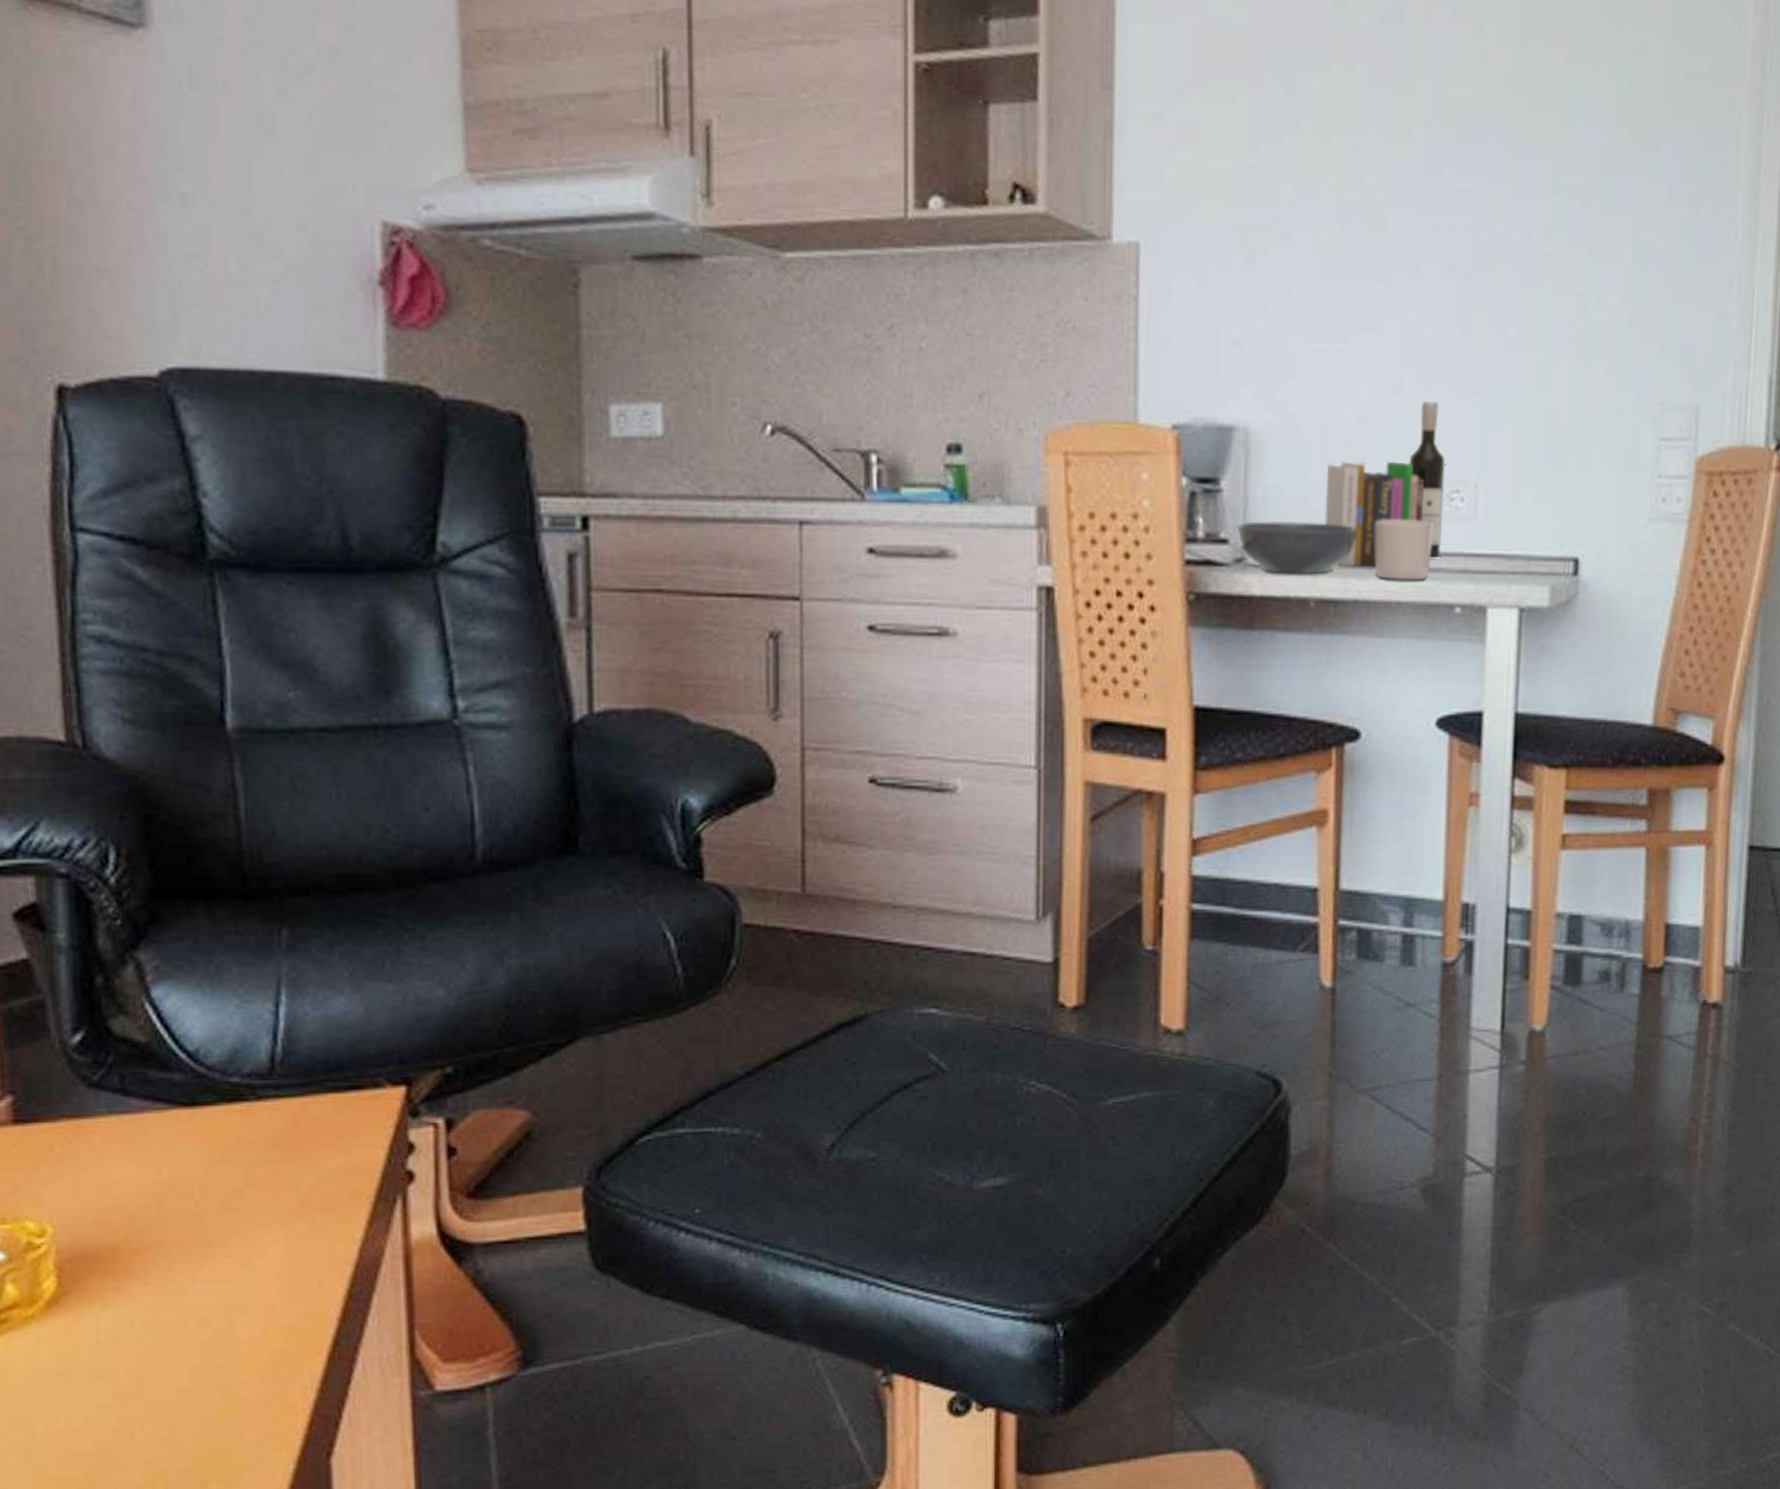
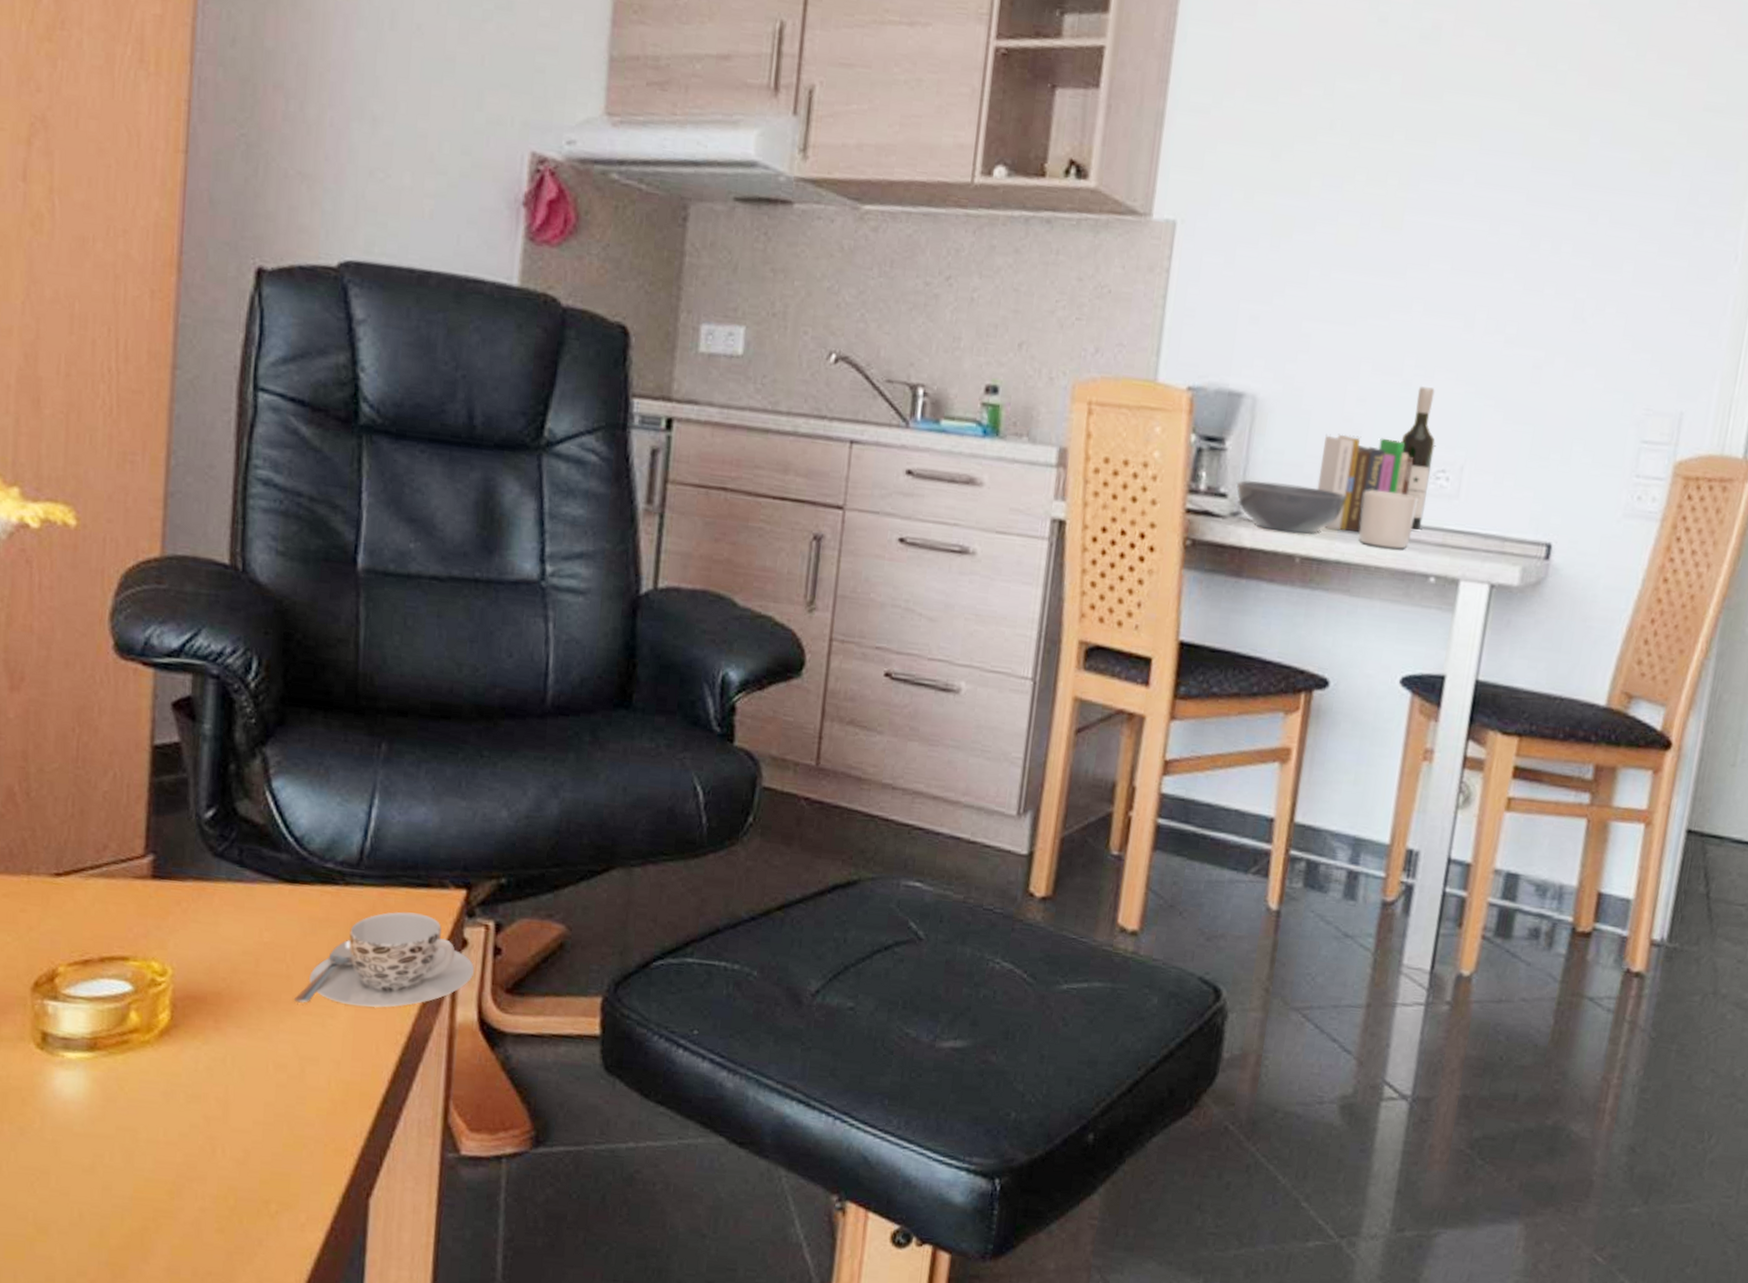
teacup: none [209,1121,427,1245] -> present [293,912,475,1008]

